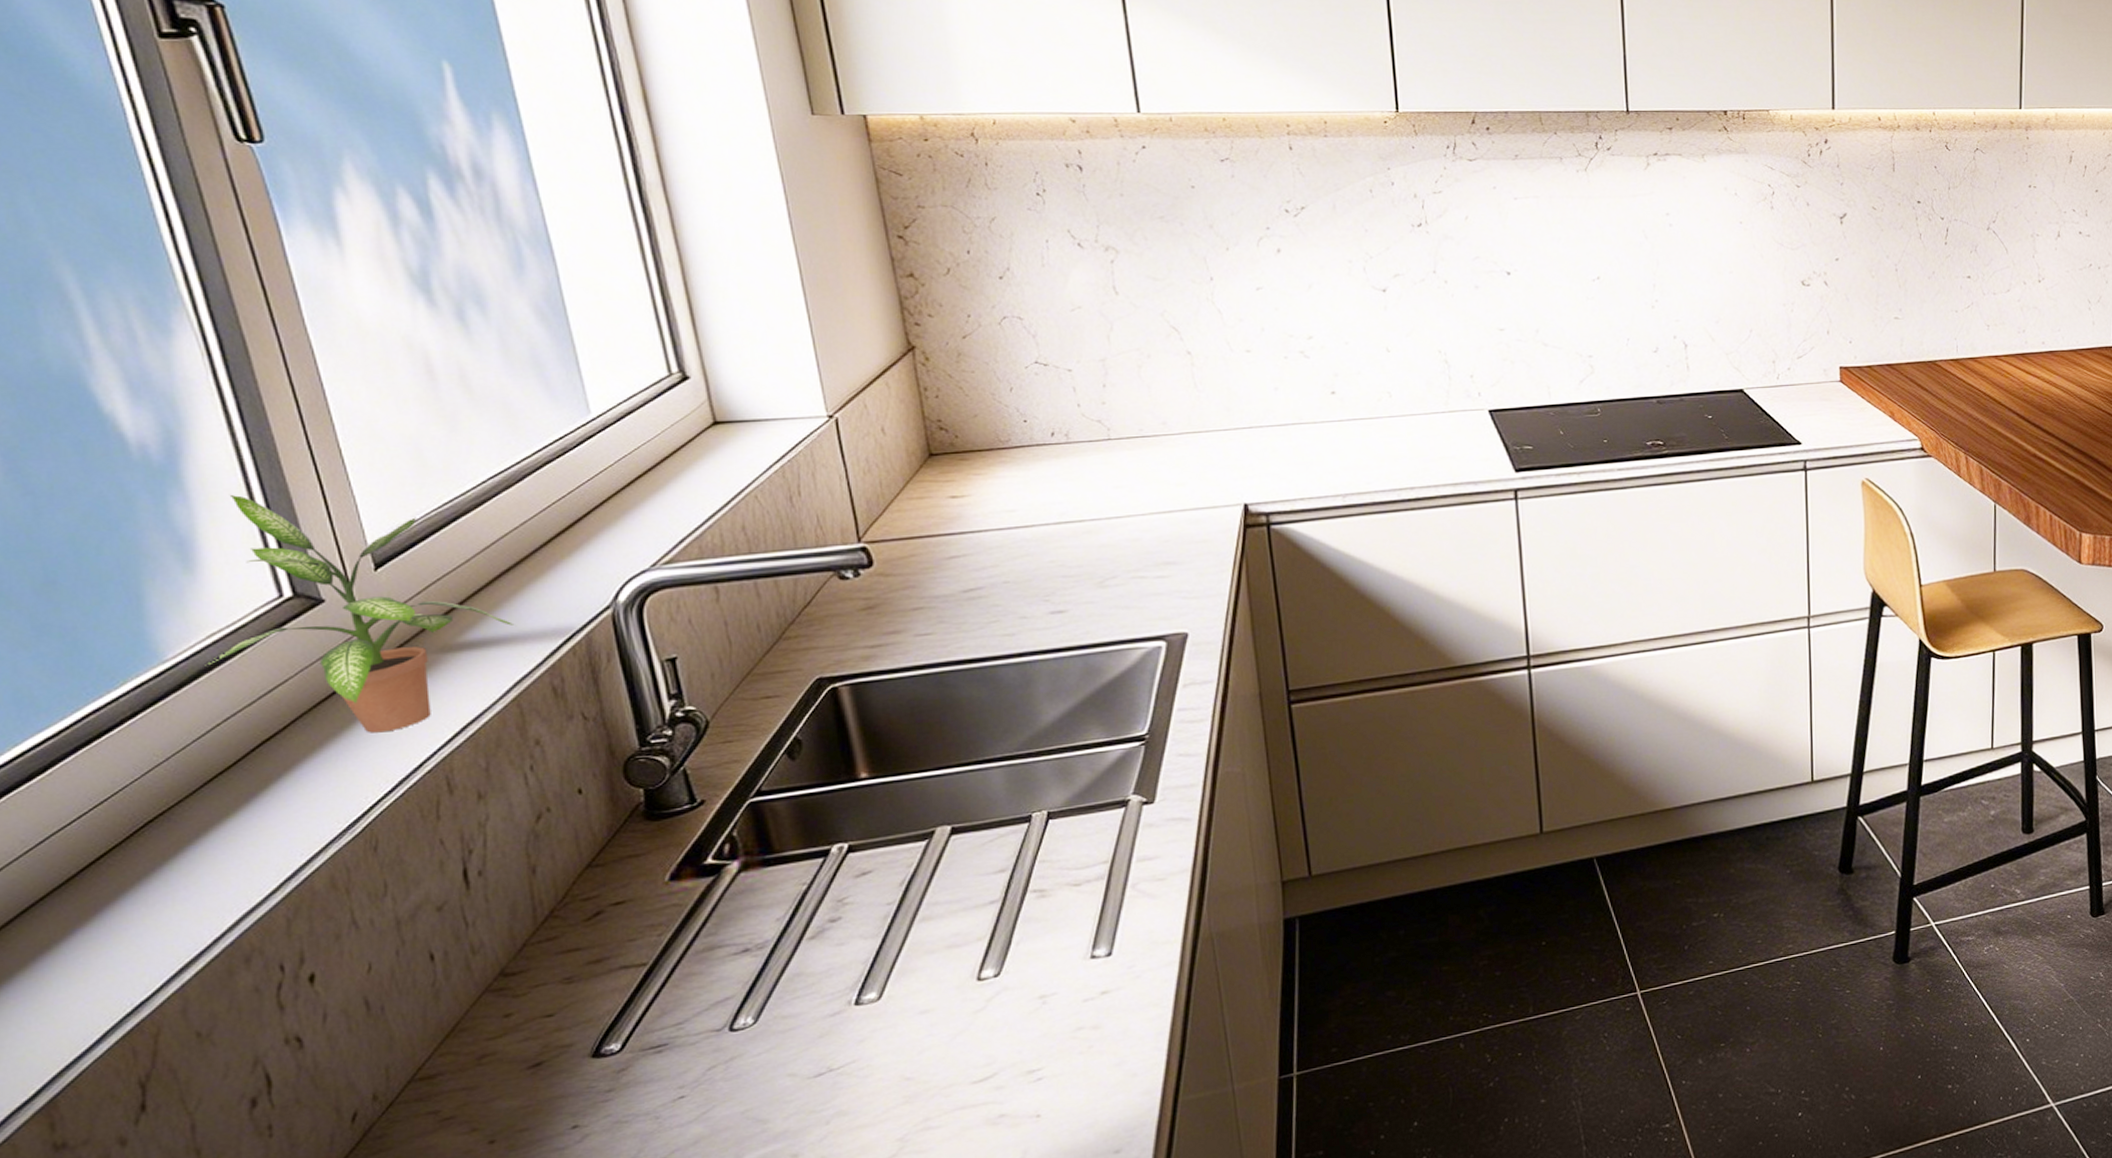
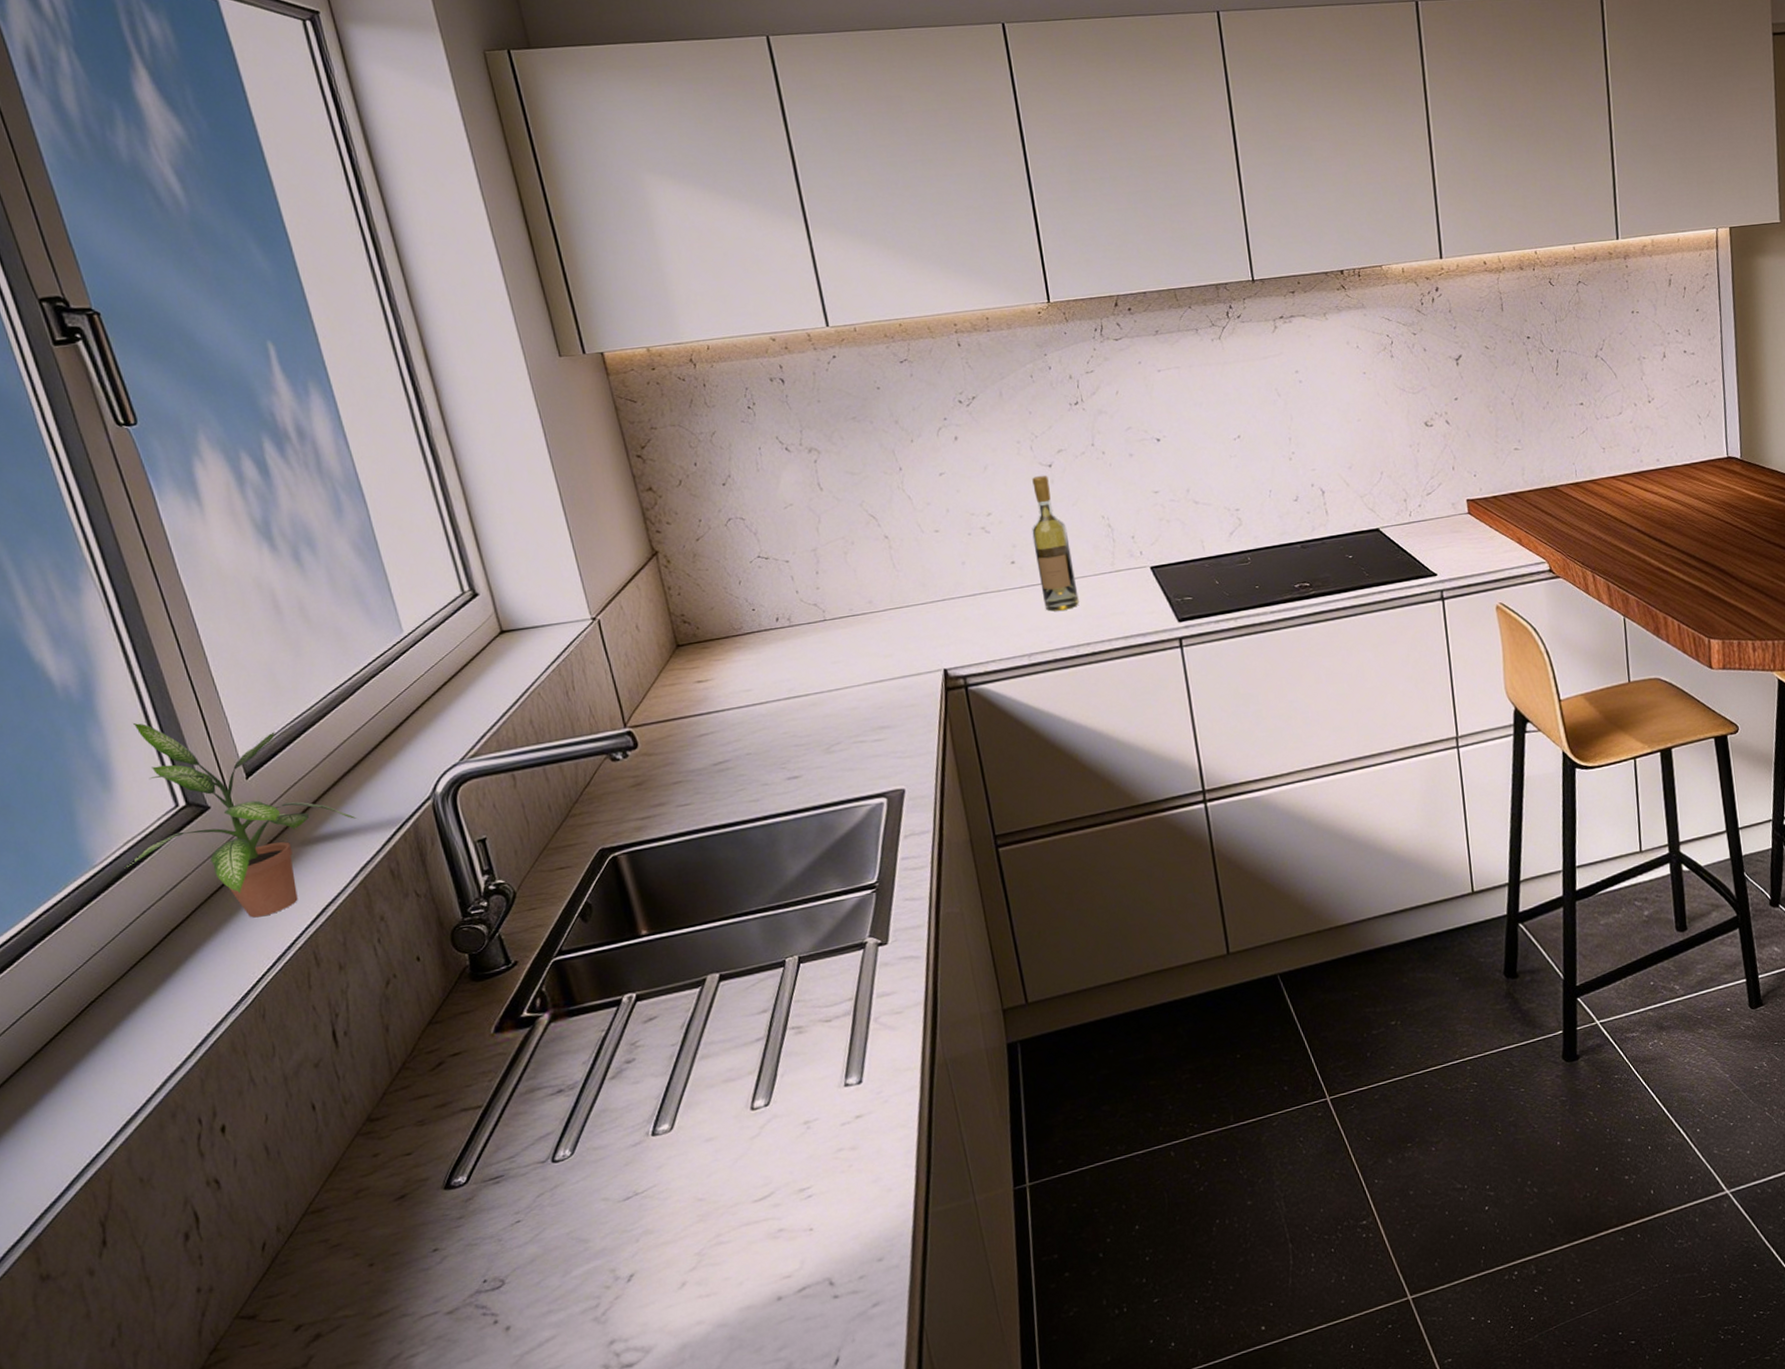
bottle: none [1356,300,1405,450] -> present [1031,475,1079,612]

